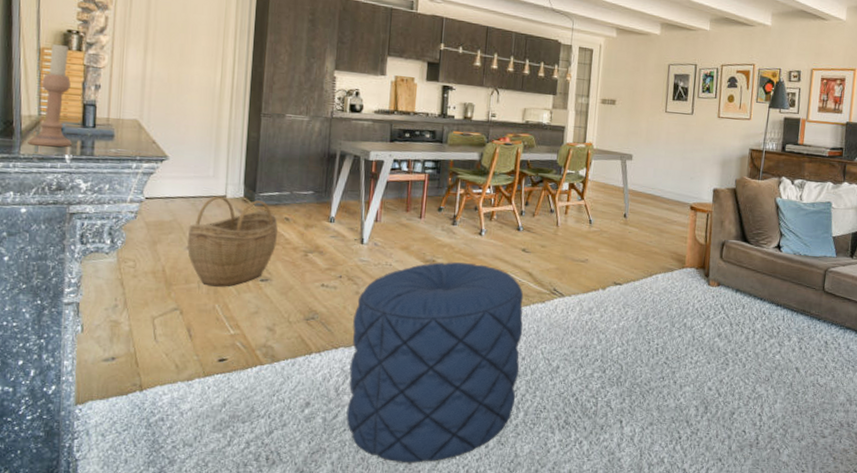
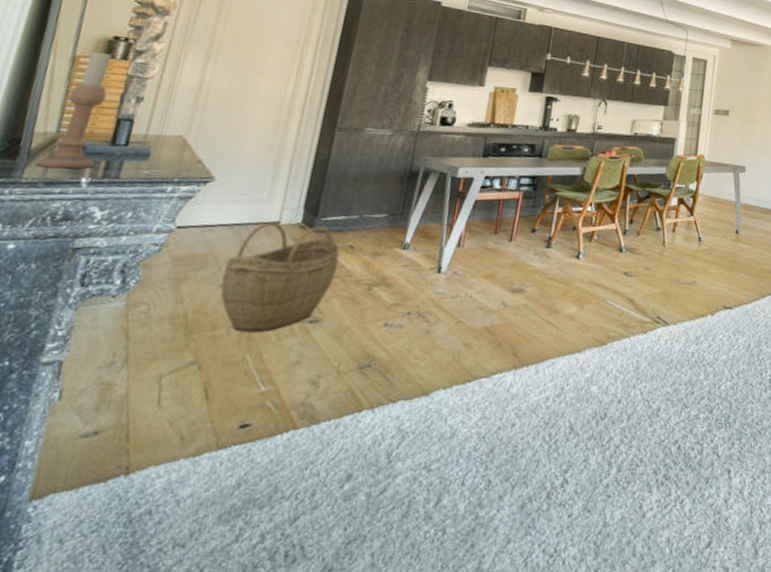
pouf: present [346,262,524,463] -> none [397,290,623,546]

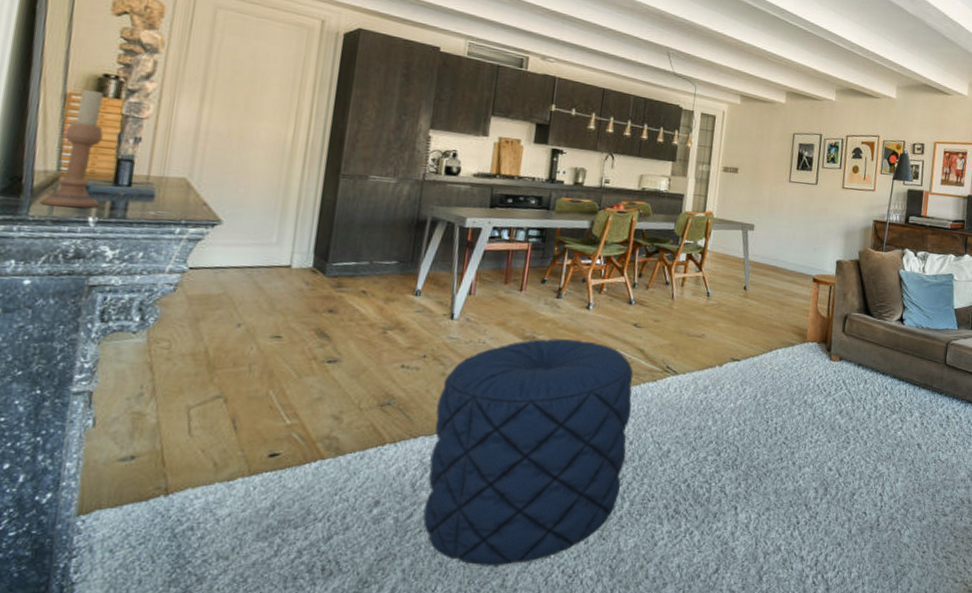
woven basket: present [220,222,340,332] -> none [238,266,353,370]
pouf: none [397,290,623,546] -> present [423,338,634,565]

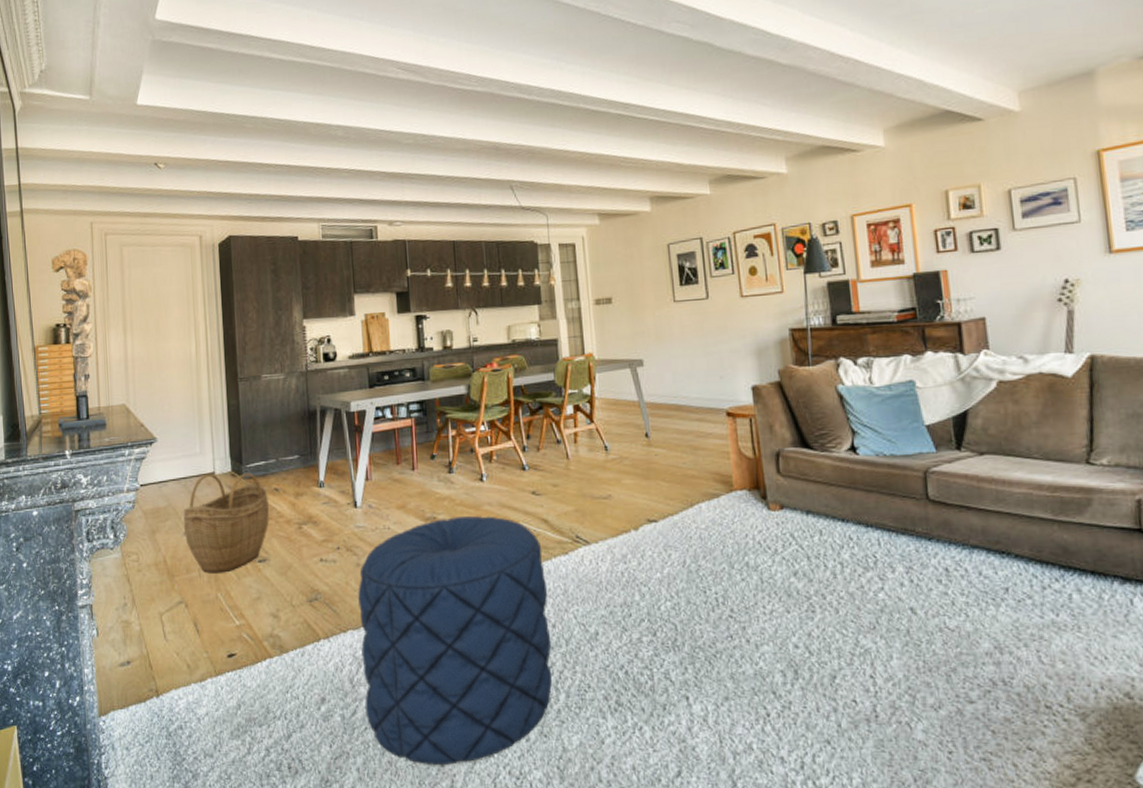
candlestick: present [40,89,103,208] -> none [33,340,70,445]
woven basket: none [238,266,353,370] -> present [183,473,270,573]

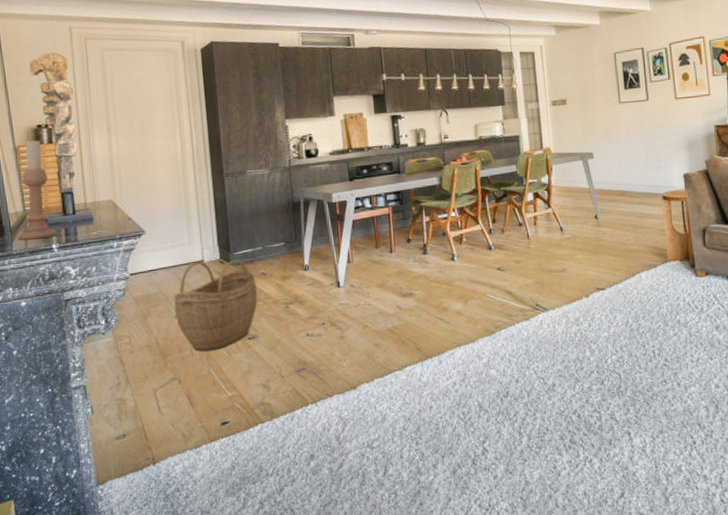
candlestick: none [33,340,70,445] -> present [18,140,57,240]
pouf: present [358,516,553,765] -> none [342,290,516,505]

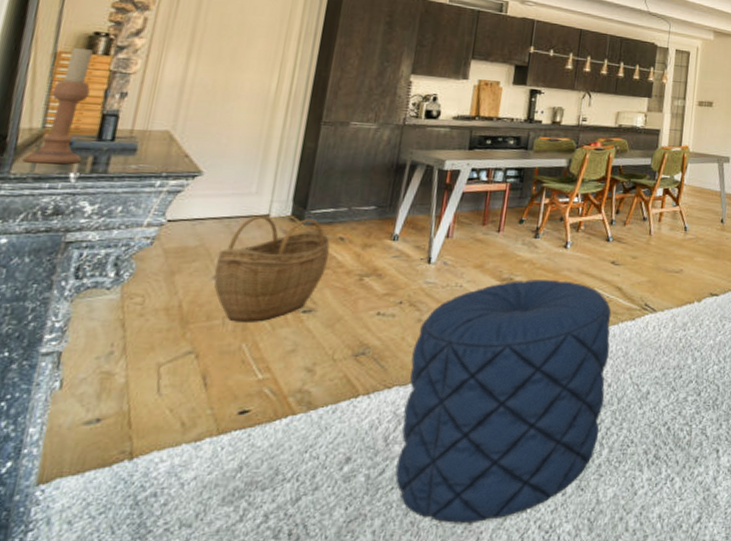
pouf: none [342,290,516,505] -> present [395,279,612,523]

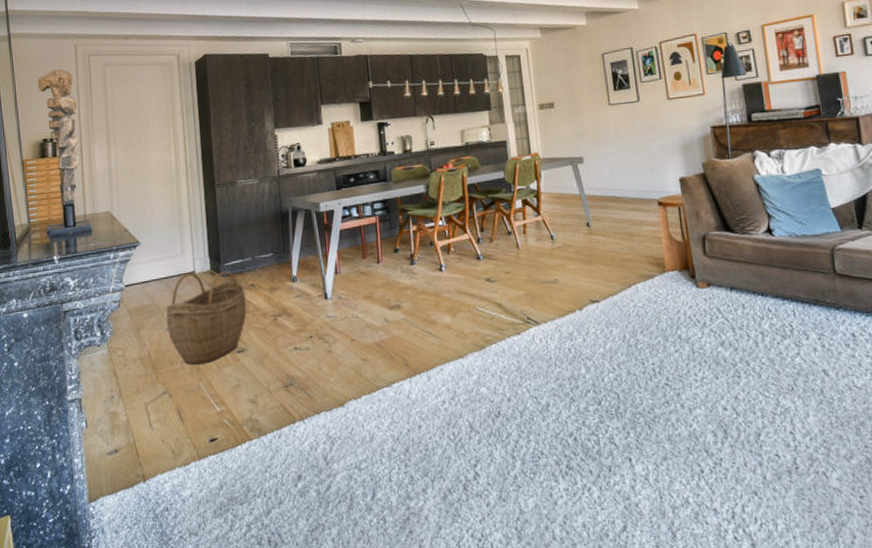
candlestick: present [22,47,93,165] -> none [22,154,58,252]
pouf: present [395,279,612,523] -> none [330,302,509,532]

